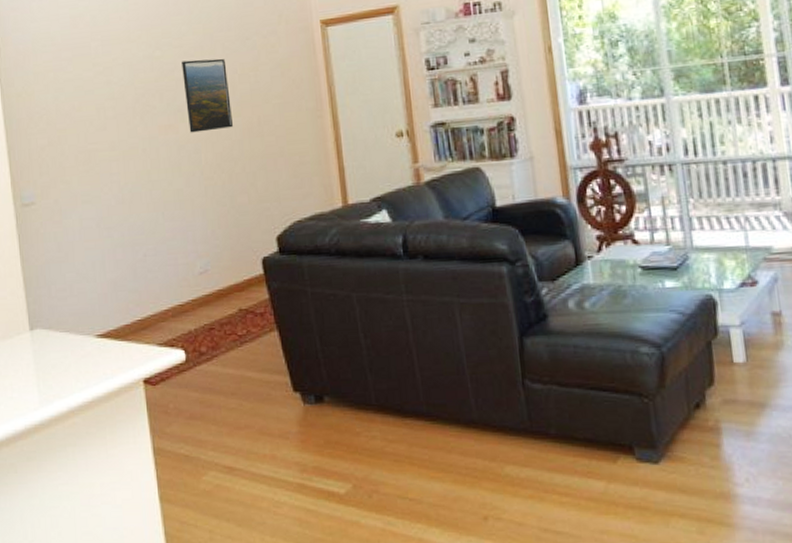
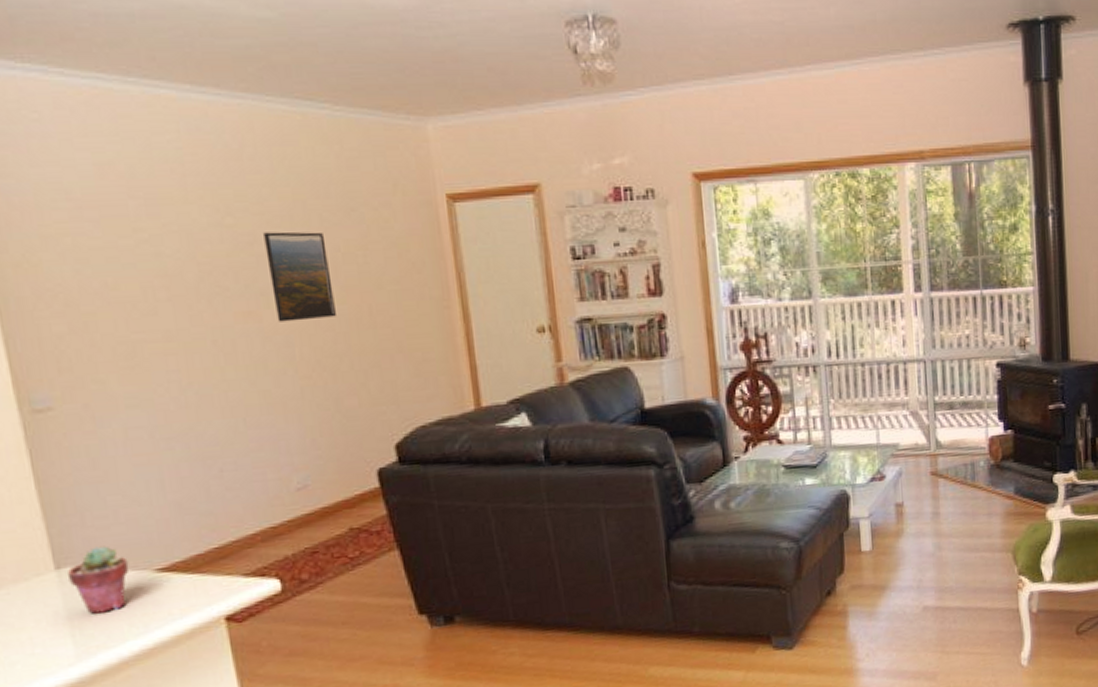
potted succulent: none [38,313,78,369] -> present [68,546,129,614]

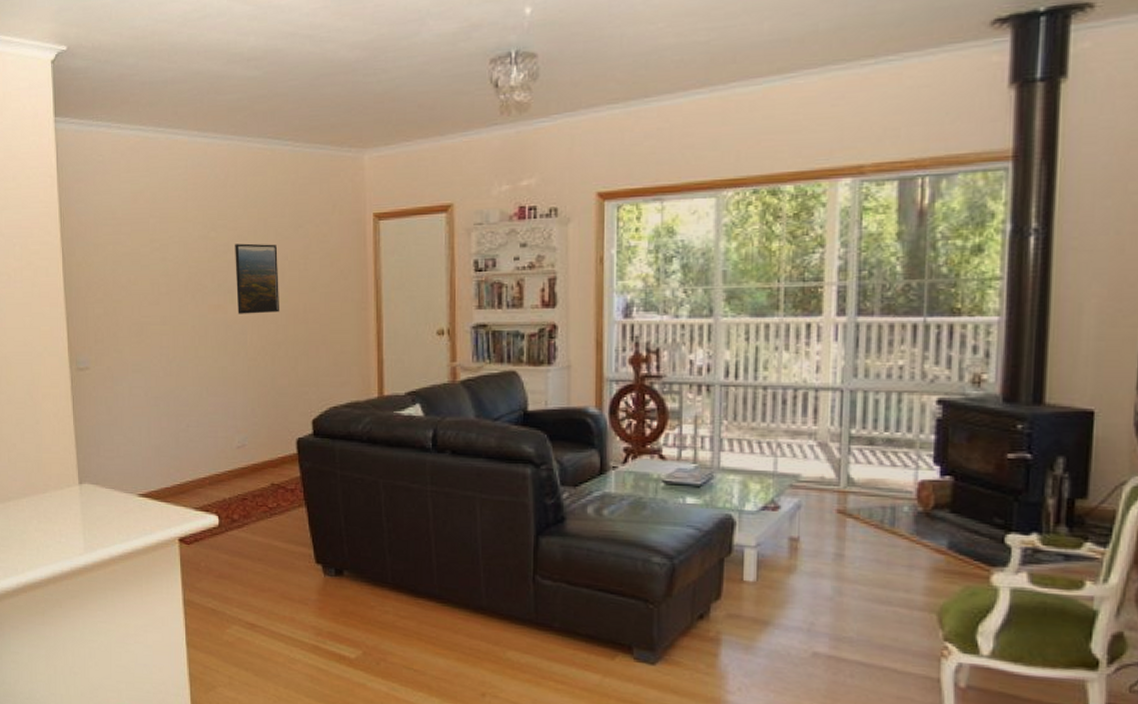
potted succulent: present [68,546,129,614] -> none [86,471,122,521]

